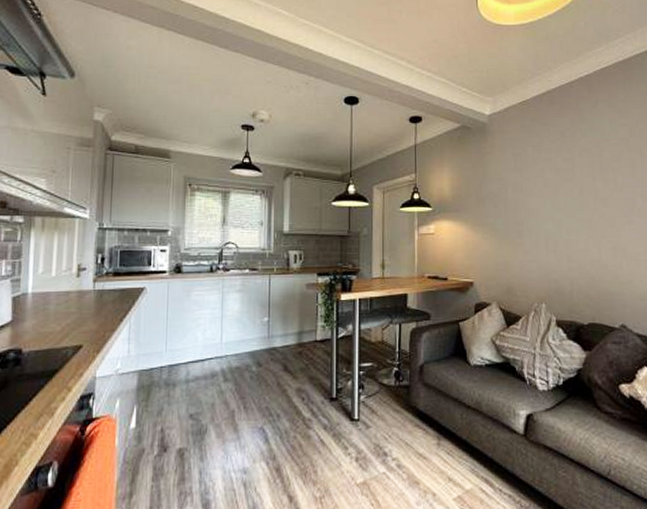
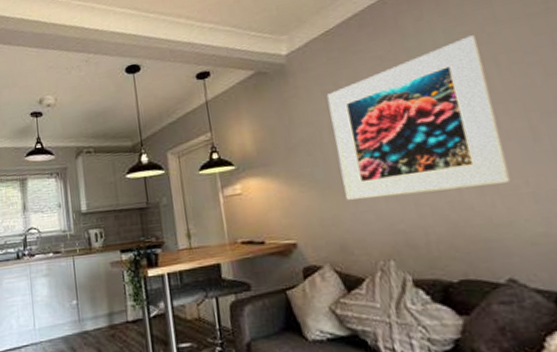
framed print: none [515,128,636,251] -> present [326,35,512,200]

